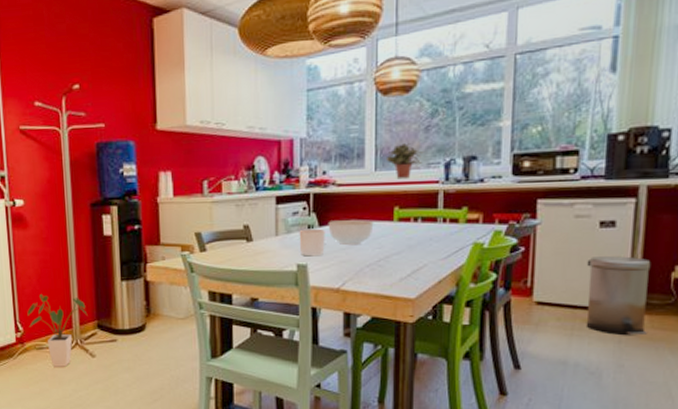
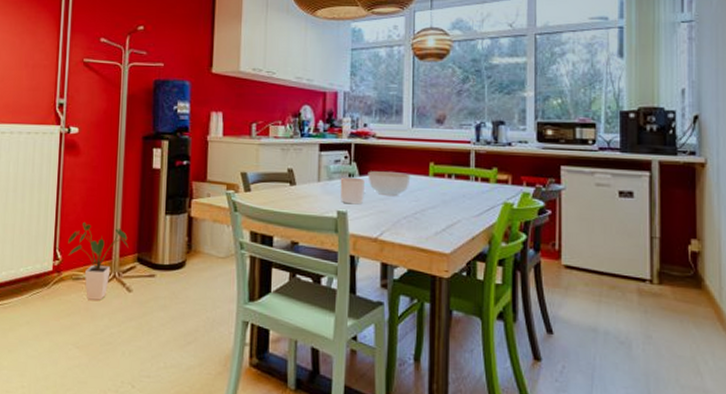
potted plant: present [385,143,424,179] -> none [422,104,457,137]
pedal bin: present [586,256,651,336] -> none [609,225,671,307]

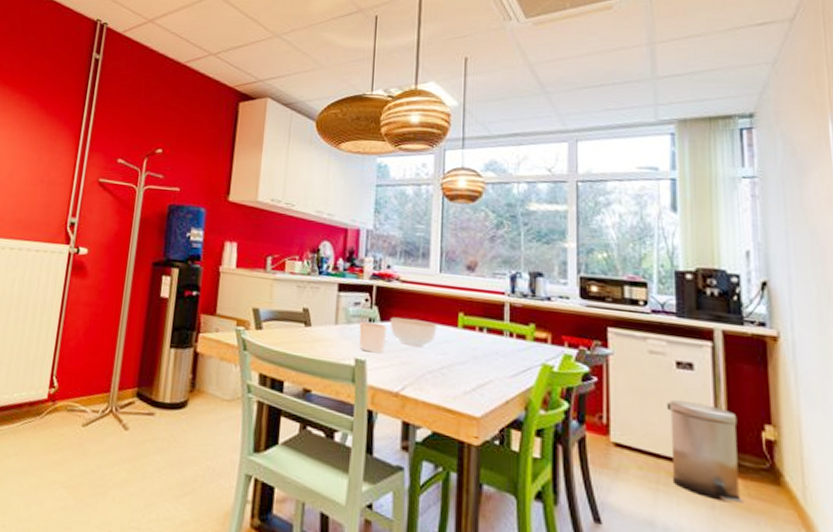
house plant: present [68,222,129,300] -> none [65,349,129,437]
pedal bin: none [609,225,671,307] -> present [666,400,743,505]

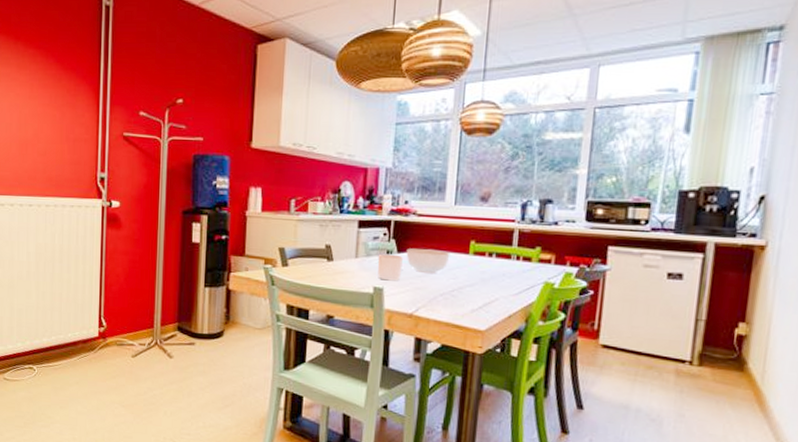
pedal bin: present [666,400,743,505] -> none [649,306,716,388]

